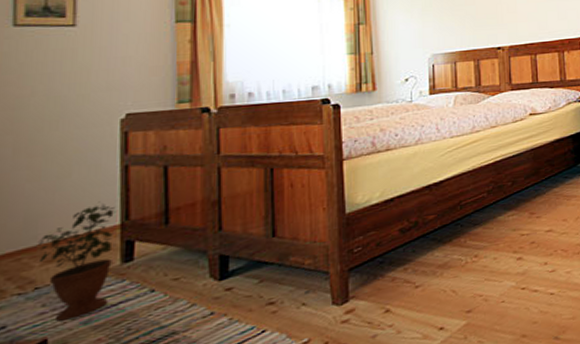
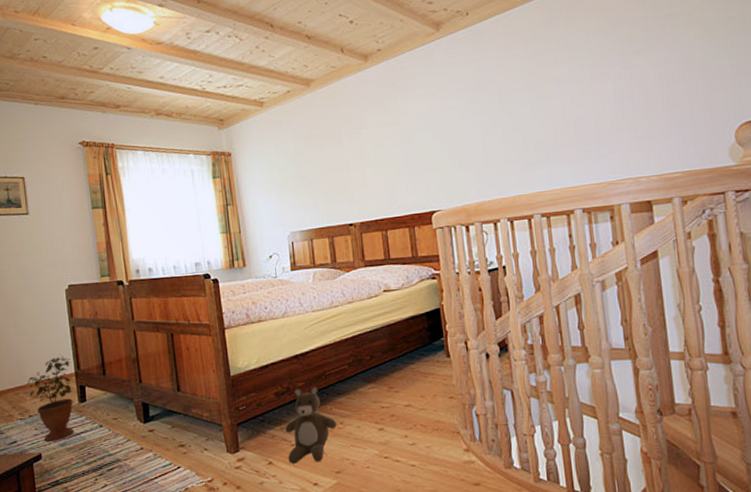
teddy bear: none [409,218,471,309] -> present [285,387,337,464]

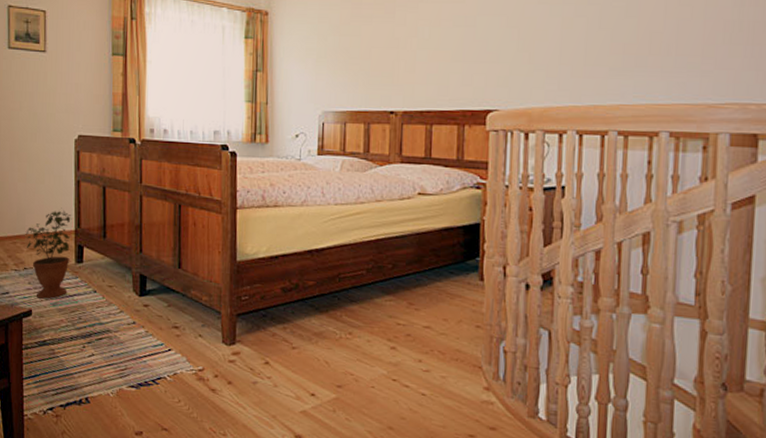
teddy bear: present [285,387,337,464] -> none [287,286,346,372]

